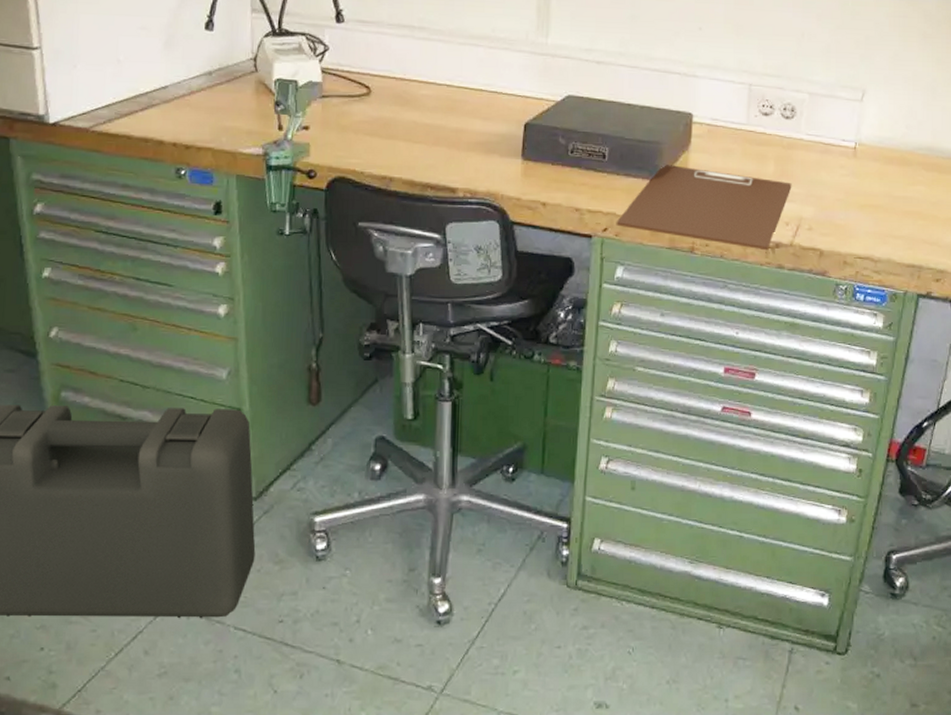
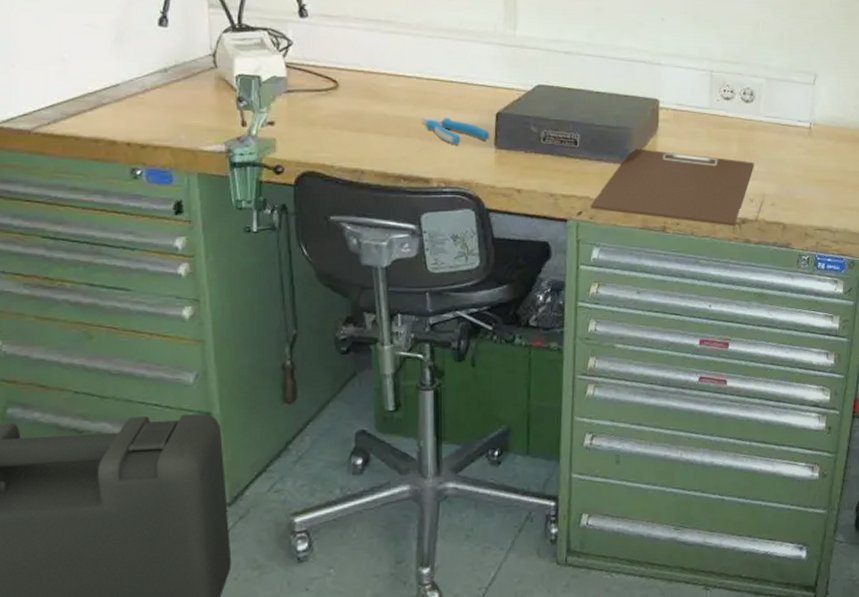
pliers: none [450,124,516,155] -> present [422,115,489,145]

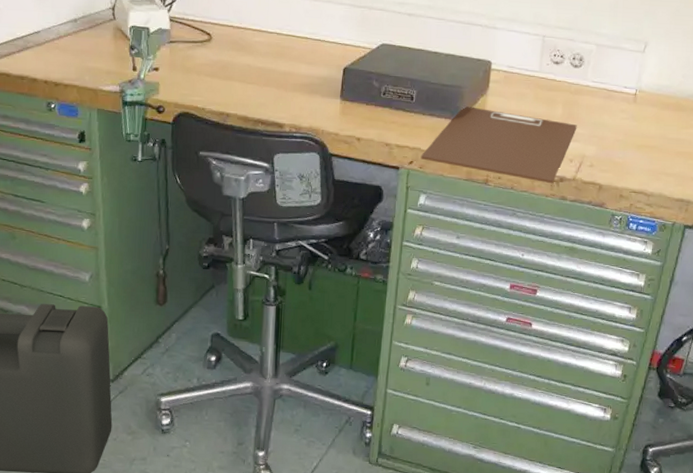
pliers: present [422,115,489,145] -> none [279,68,336,96]

